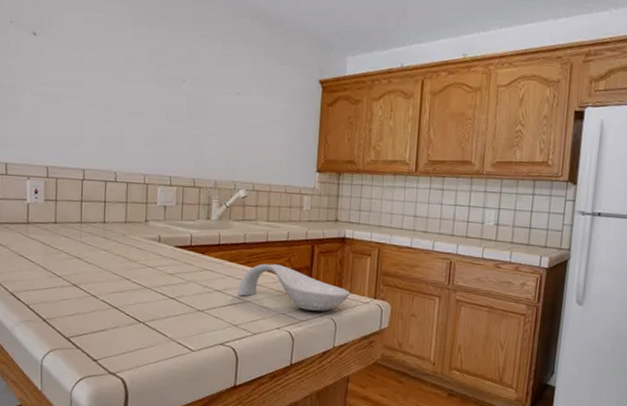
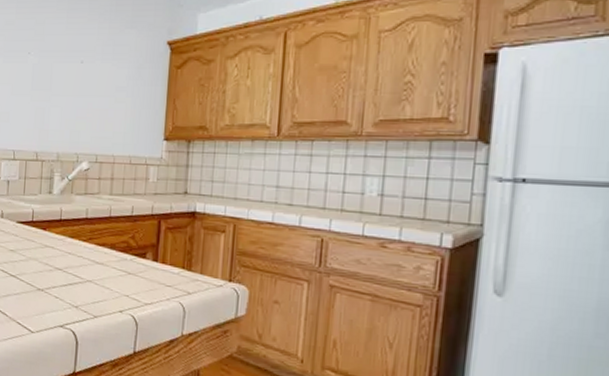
spoon rest: present [237,263,350,311] -> none [78,240,201,294]

